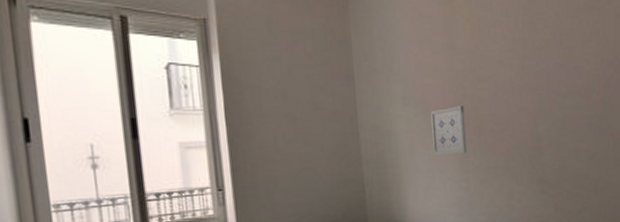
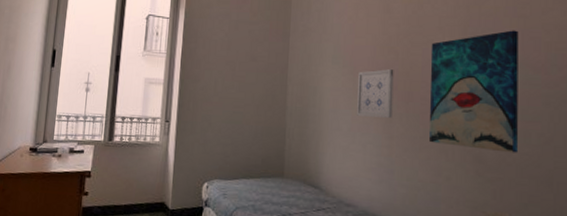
wall art: none [494,61,572,171] -> present [429,30,519,153]

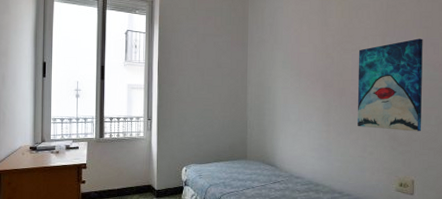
wall art: present [357,69,394,118] -> none [303,71,331,109]

